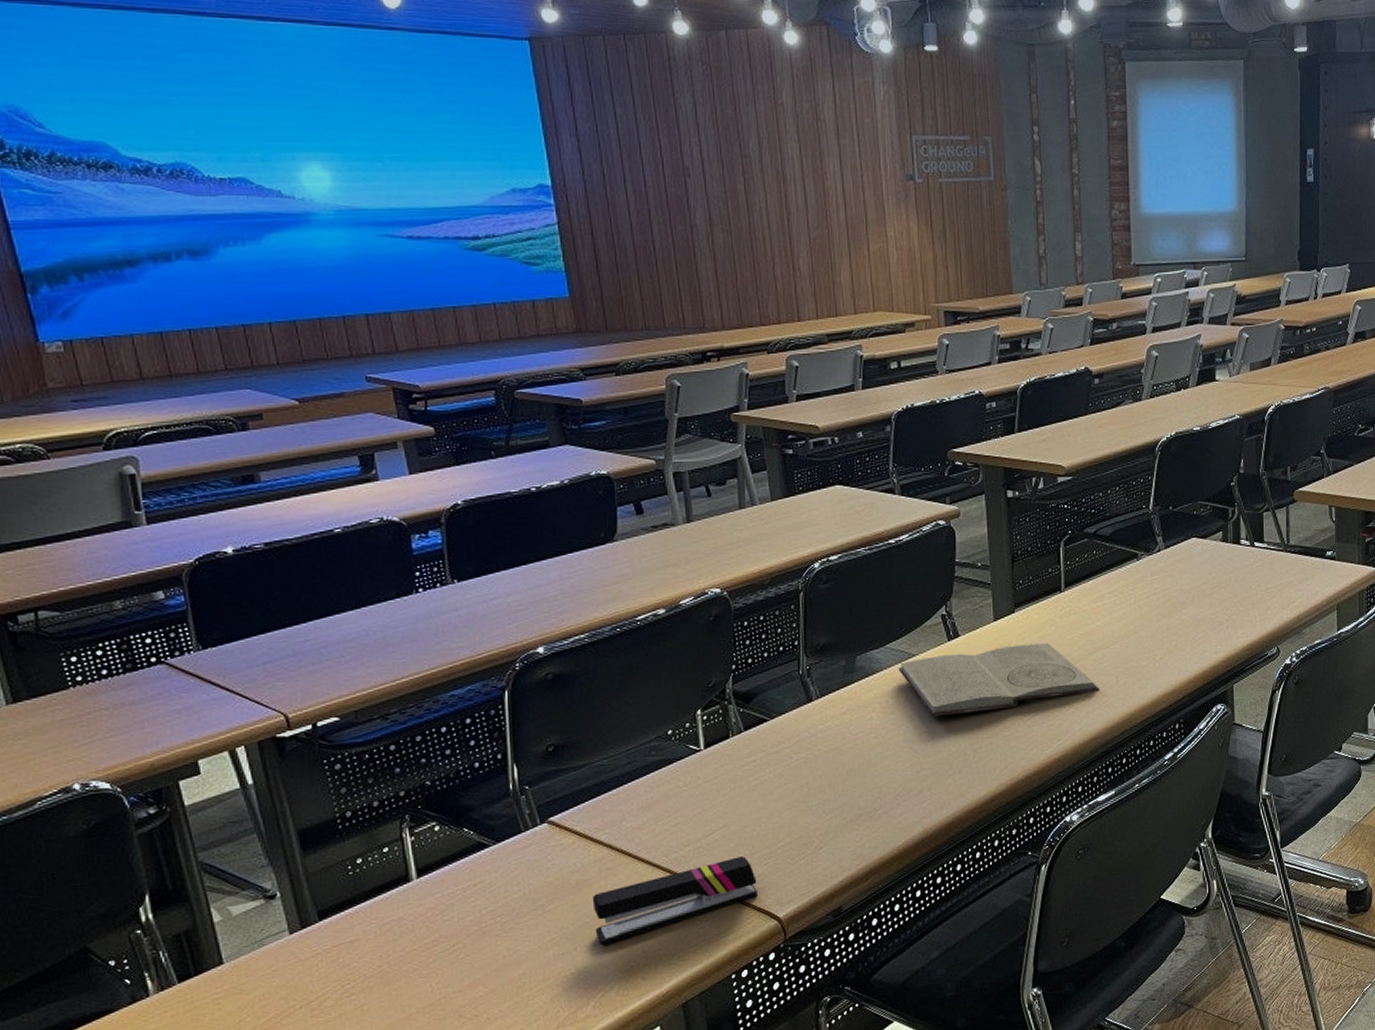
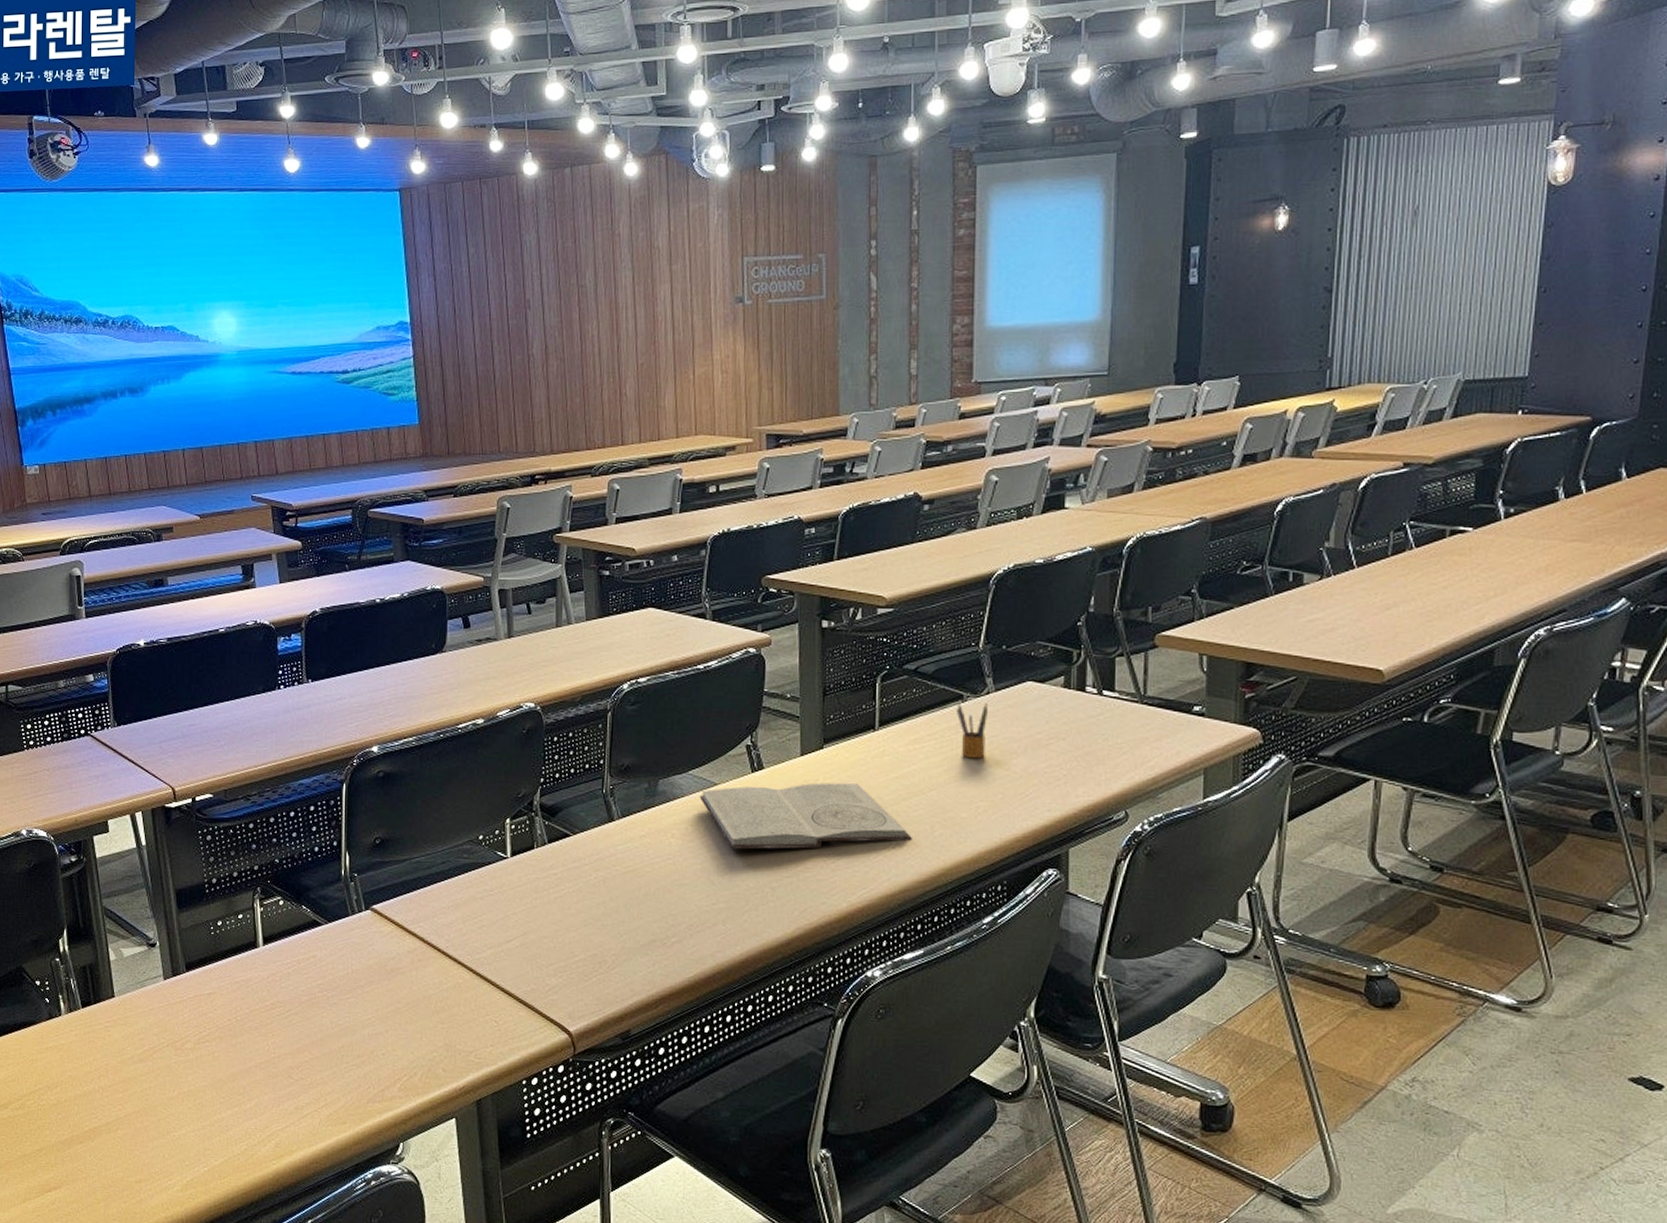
stapler: present [592,856,757,945] -> none [404,966,551,1032]
pencil box: none [1132,560,1160,612] -> present [956,703,988,759]

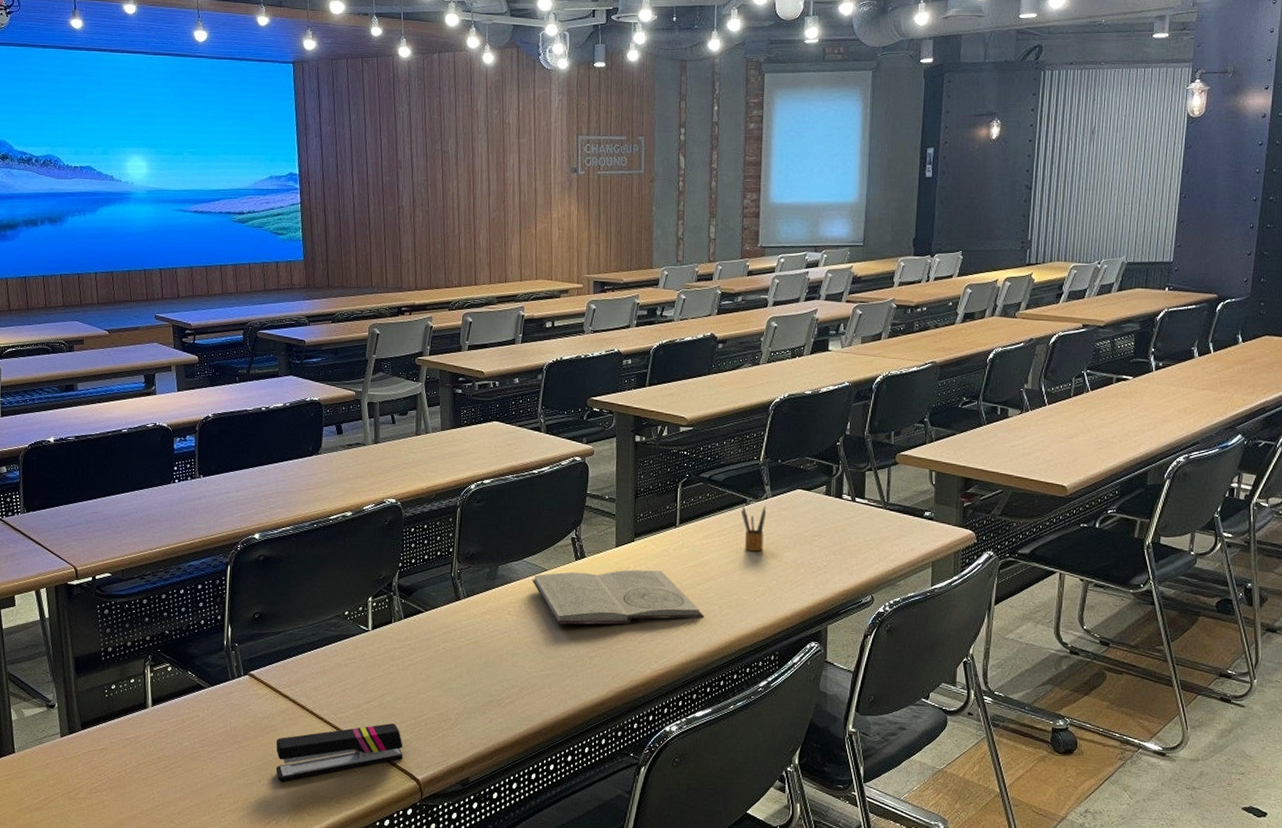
stapler: none [404,966,551,1032] -> present [275,723,403,782]

